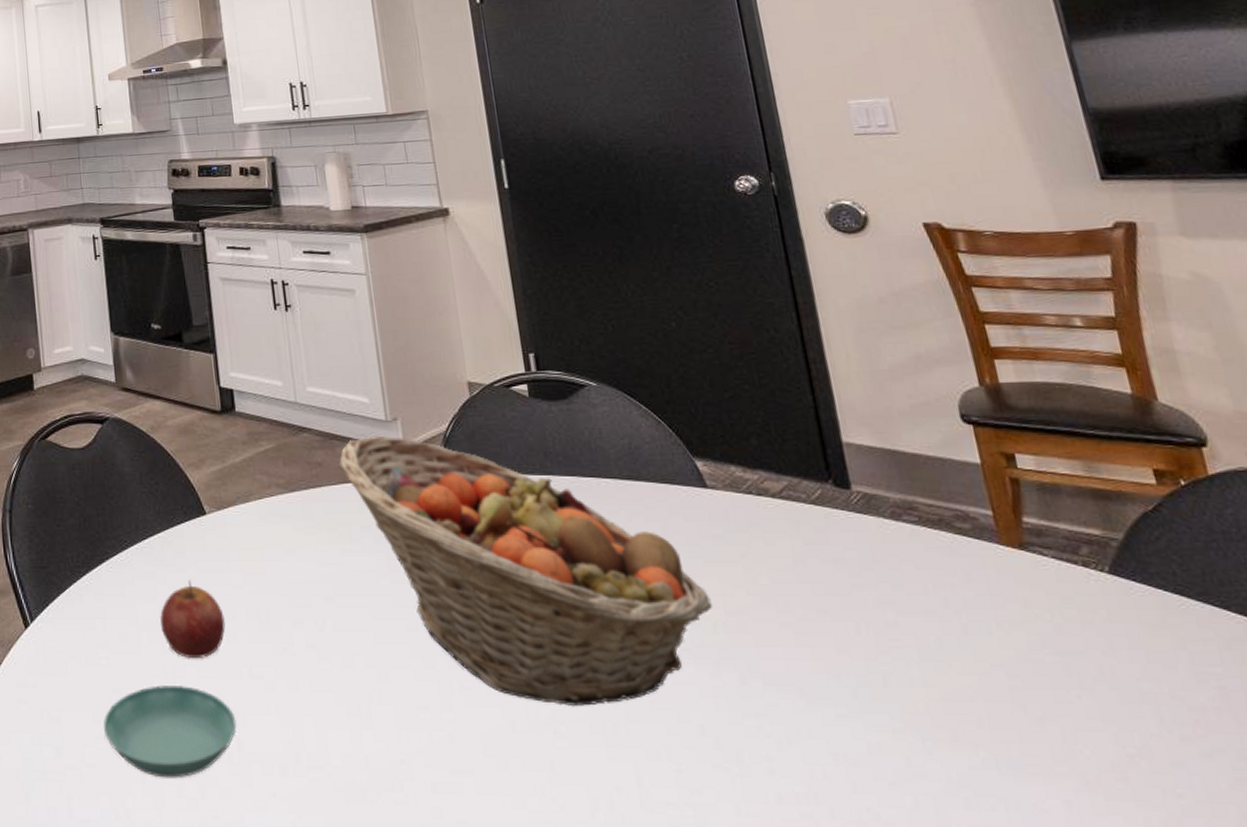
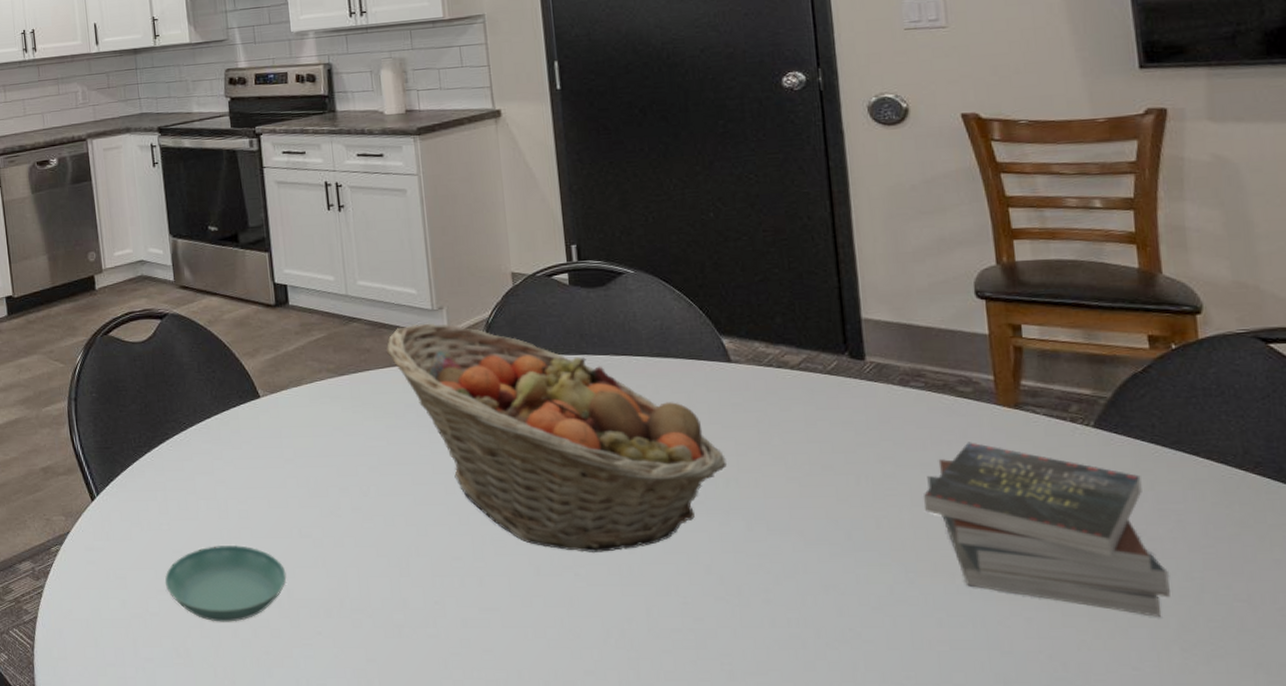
apple: present [159,579,226,659] -> none [216,455,278,523]
book: none [931,587,1224,805] -> present [923,442,1170,617]

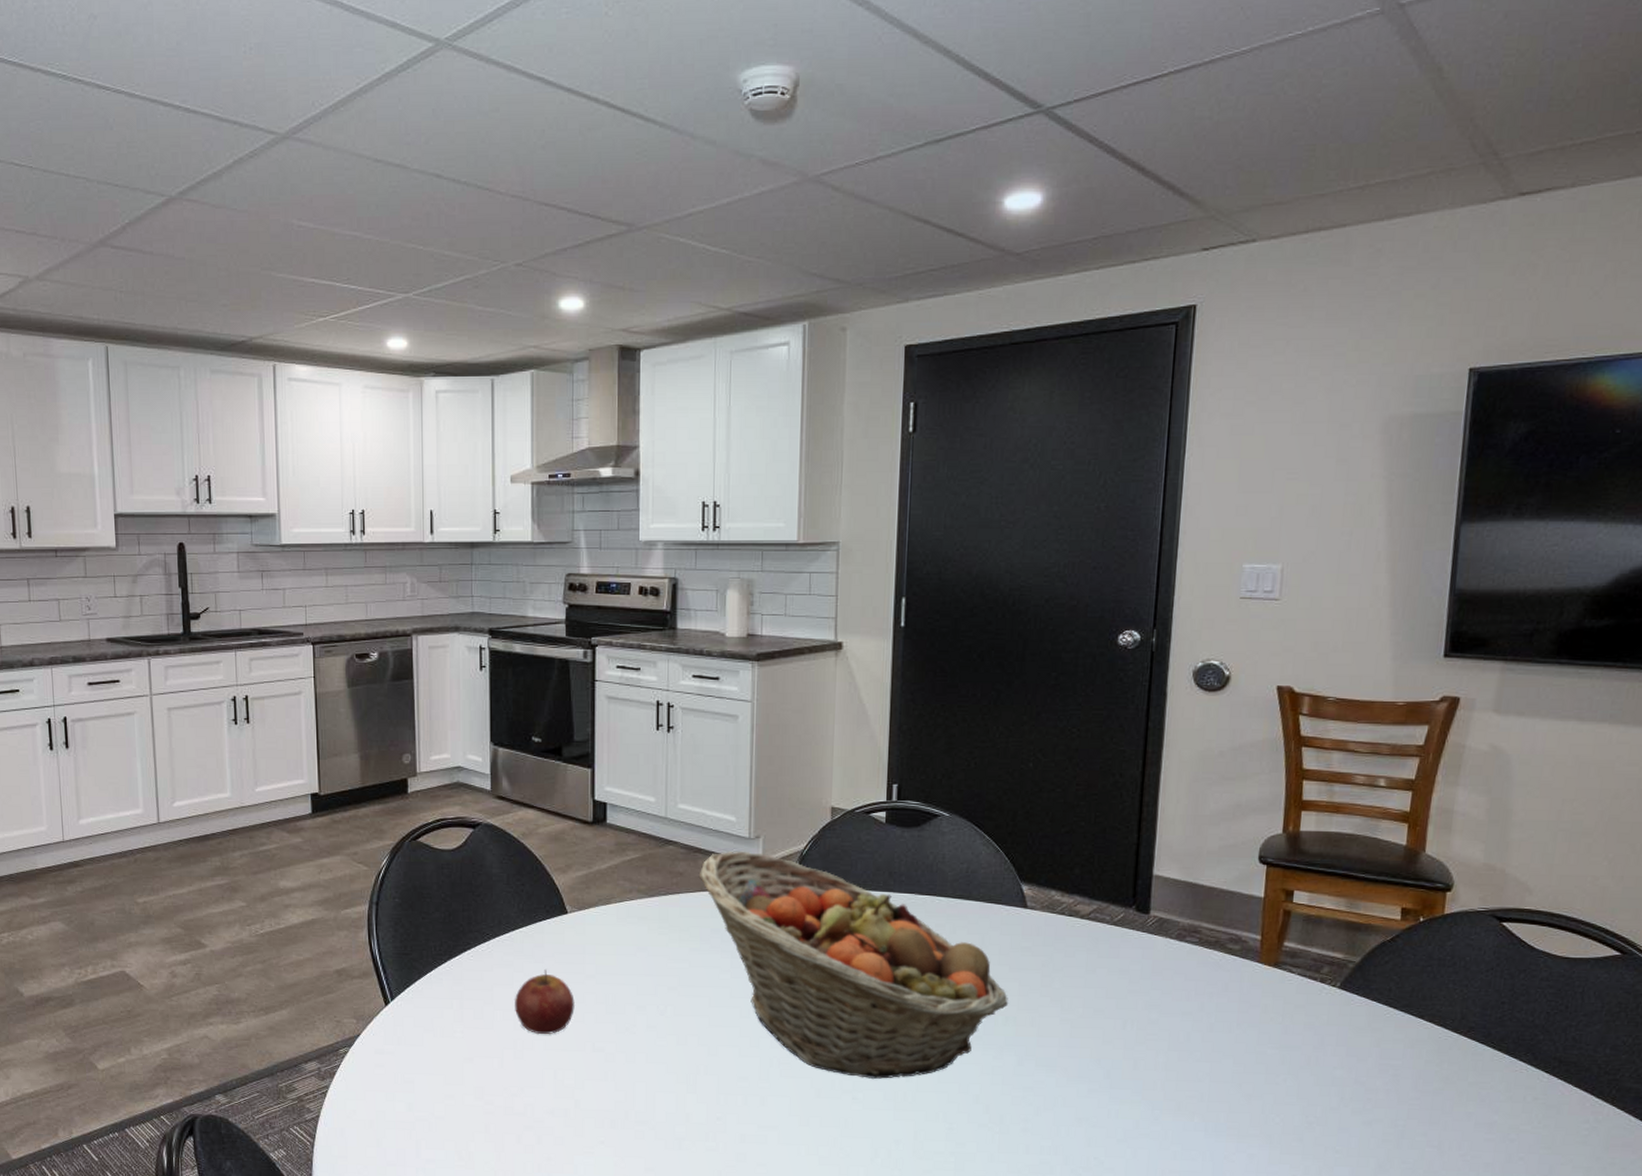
saucer: present [164,545,287,622] -> none [453,1055,576,1129]
apple: none [216,455,278,523] -> present [514,968,575,1035]
book: present [923,442,1170,617] -> none [1178,995,1378,1158]

